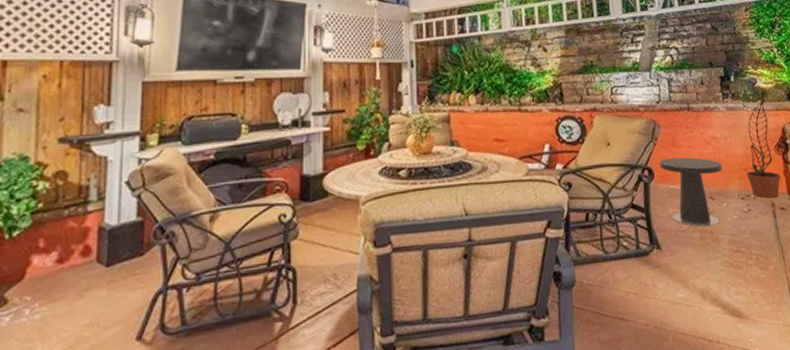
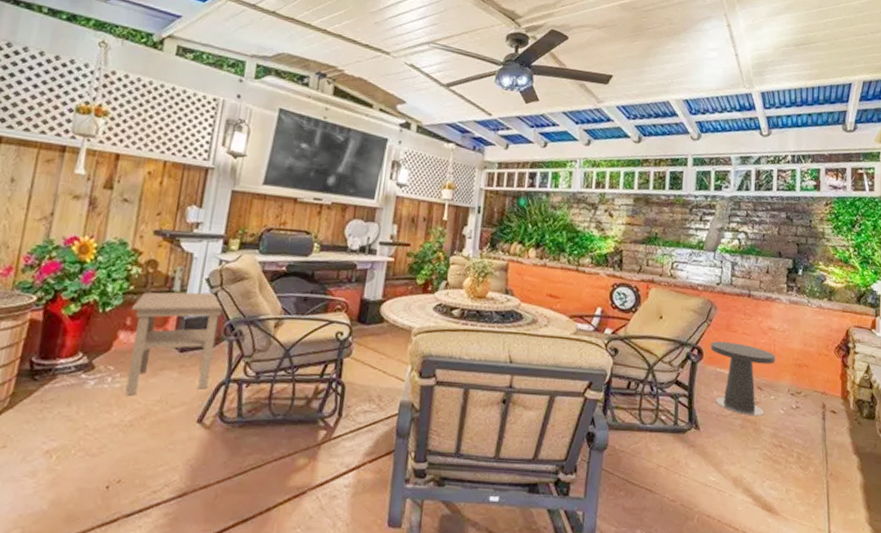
side table: none [42,196,148,326] -> present [124,292,222,396]
decorative plant: present [747,101,781,199] -> none [801,299,837,400]

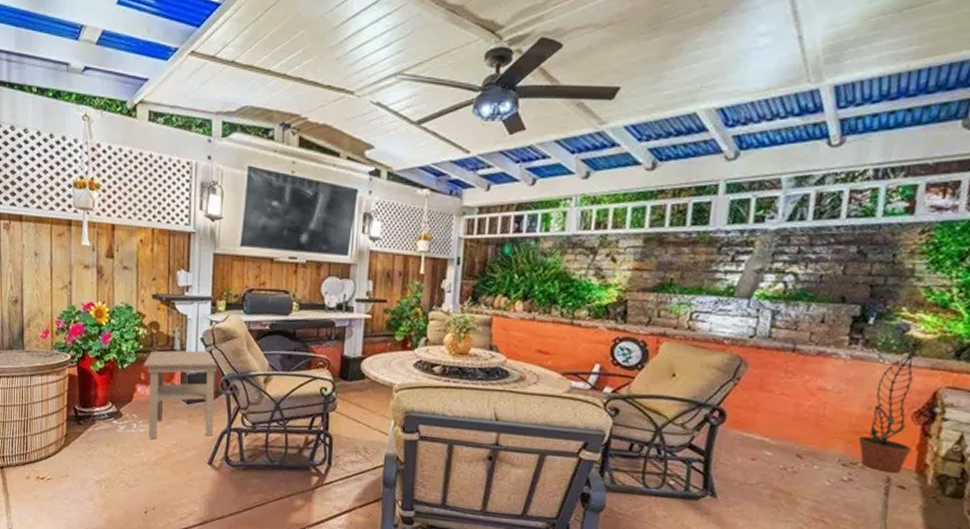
side table: present [710,341,776,417] -> none [736,402,825,487]
decorative plant: none [801,299,837,400] -> present [859,354,913,473]

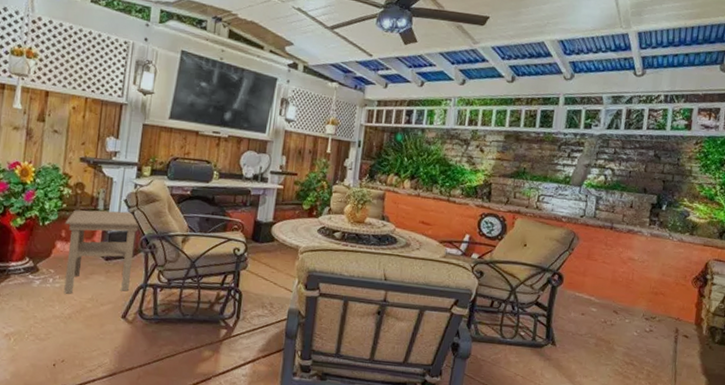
decorative plant: present [859,354,913,473] -> none [656,234,692,326]

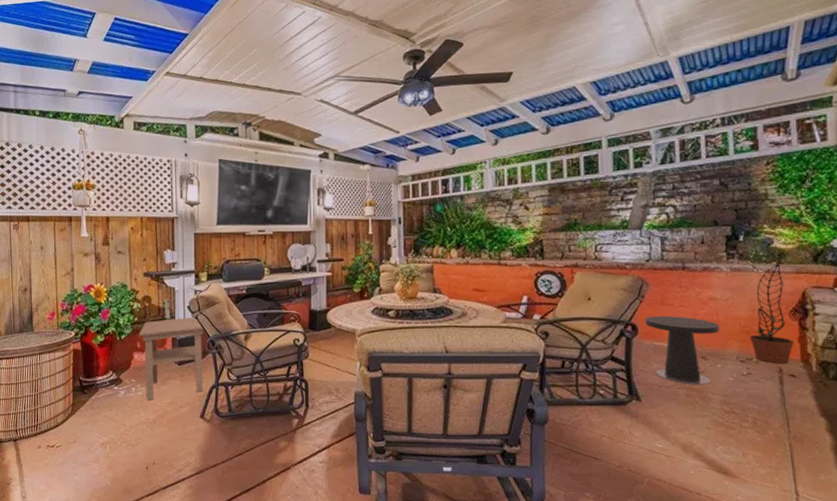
side table: none [570,268,634,337] -> present [645,316,720,385]
decorative plant: none [656,234,692,326] -> present [750,262,794,364]

